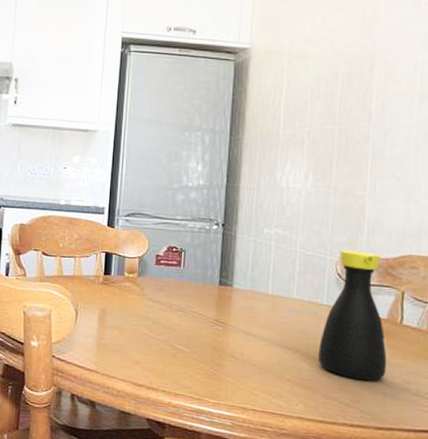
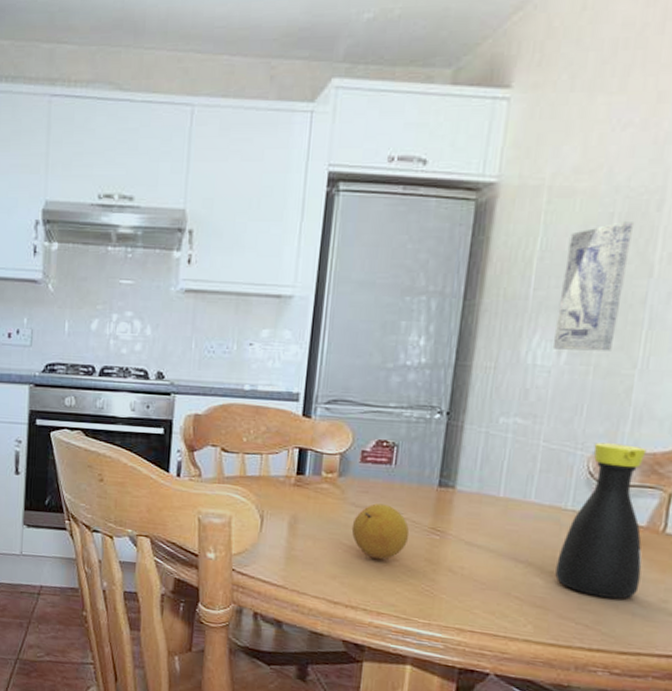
fruit: none [150,299,198,348] -> present [351,503,410,560]
wall art: none [300,79,354,177] -> present [552,222,635,351]

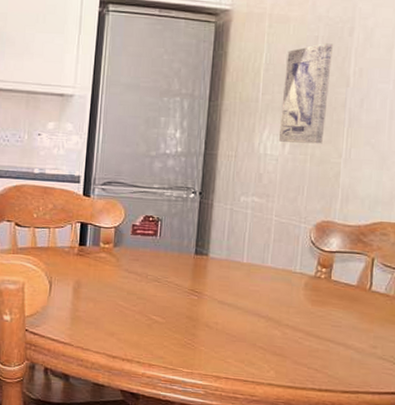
fruit: present [351,503,410,560] -> none [126,269,173,318]
bottle: present [555,442,647,599] -> none [290,217,356,346]

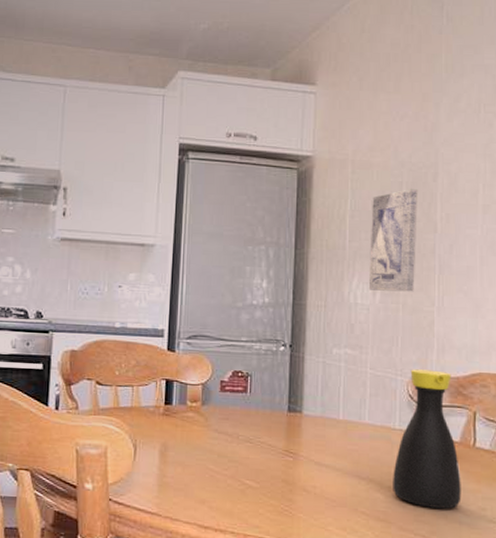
bottle: none [290,217,356,346] -> present [393,369,461,509]

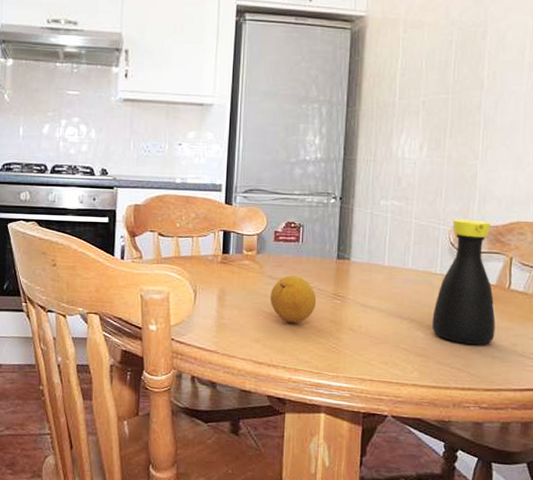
fruit: none [216,429,267,483] -> present [270,275,317,324]
wall art: present [368,189,419,292] -> none [416,47,468,147]

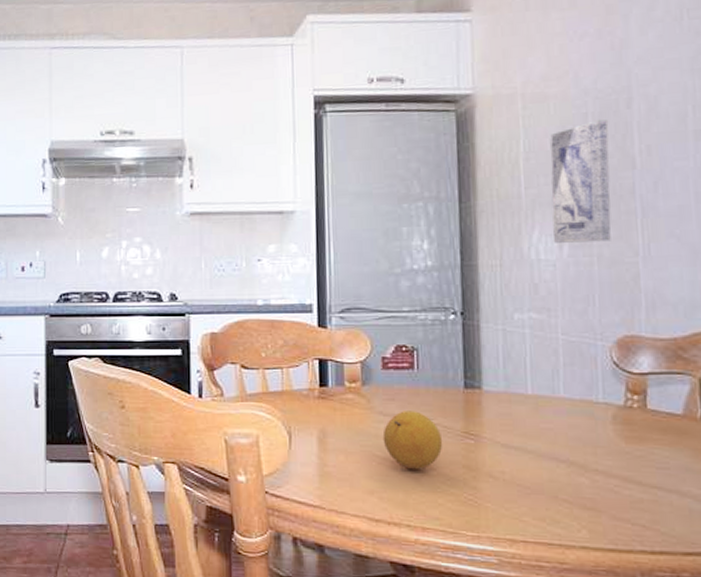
wall art: none [416,47,468,147] -> present [550,120,611,243]
bottle: present [432,219,496,345] -> none [599,331,690,494]

